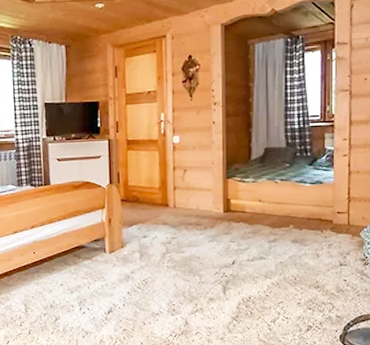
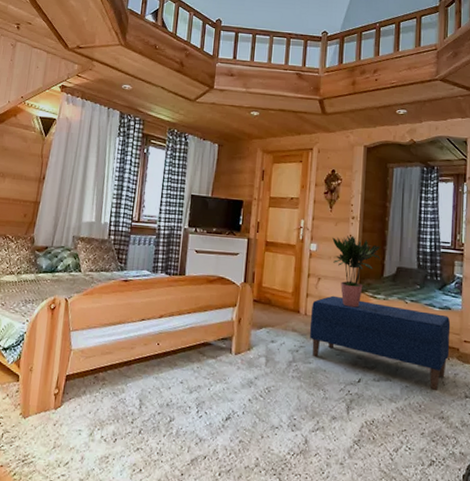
bench: none [179,185,323,262] -> present [309,295,451,390]
potted plant: none [195,123,247,194] -> present [332,236,381,308]

